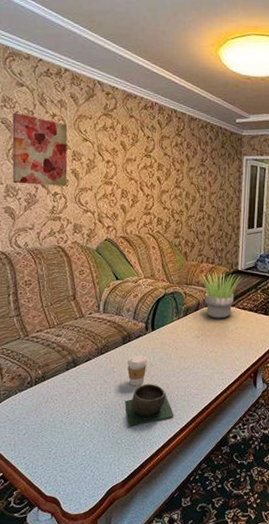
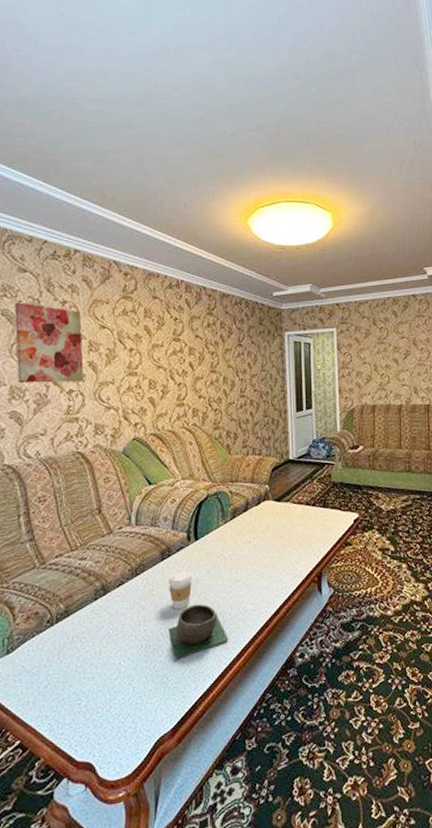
potted plant: present [200,271,242,319] -> none [246,463,295,518]

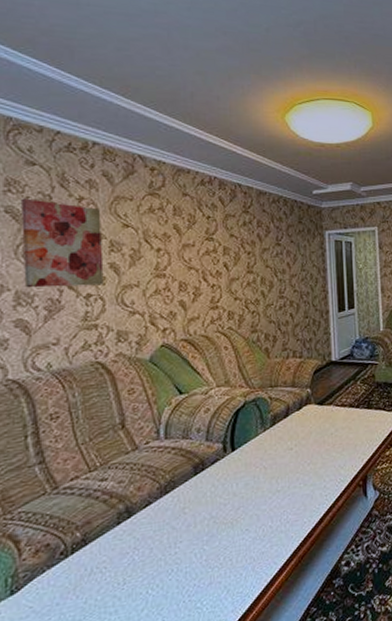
bowl: present [168,604,229,660] -> none [203,518,270,582]
coffee cup: present [169,570,193,609] -> none [203,484,230,526]

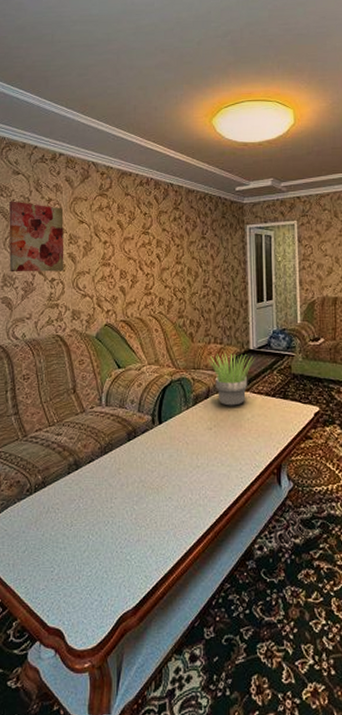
potted plant: none [287,366,338,423] -> present [208,352,255,406]

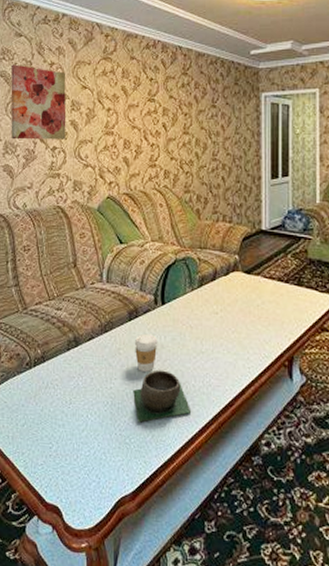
bowl: none [133,486,189,539] -> present [133,370,192,423]
coffee cup: none [134,452,156,489] -> present [135,333,158,372]
potted plant: present [208,352,255,406] -> none [216,232,268,290]

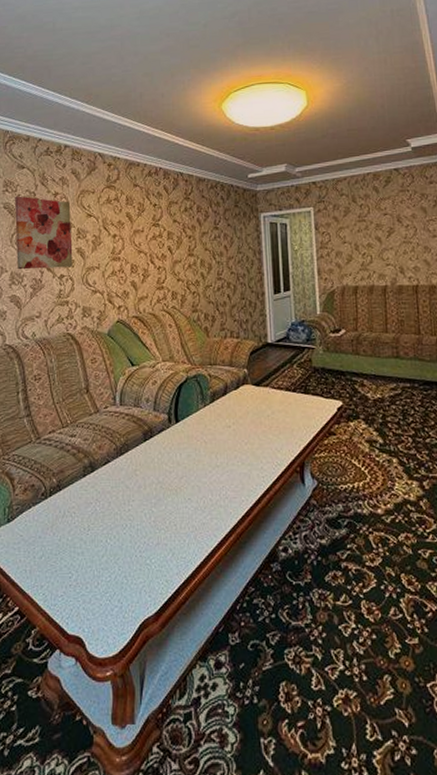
bowl: present [133,370,192,423] -> none [151,487,210,542]
coffee cup: present [135,333,158,372] -> none [151,452,174,491]

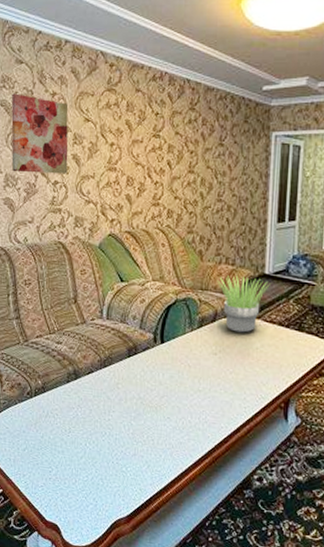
potted plant: none [225,347,274,403] -> present [217,275,270,333]

